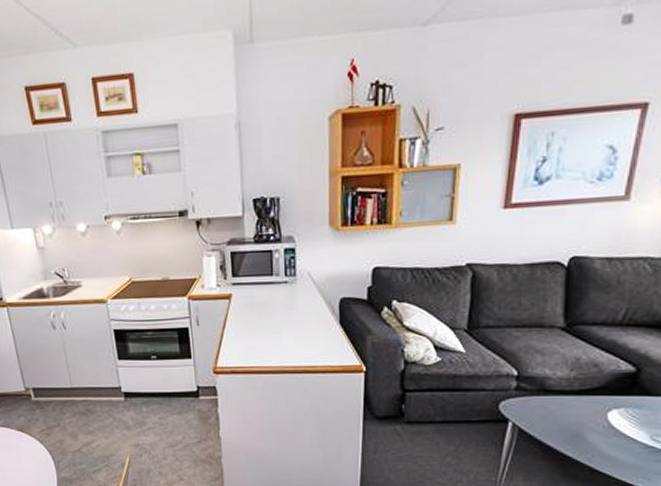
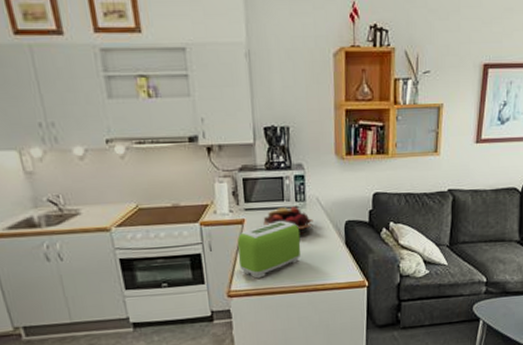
toaster: none [224,297,291,356] -> present [238,221,301,279]
fruit basket: none [250,282,304,312] -> present [263,207,313,235]

